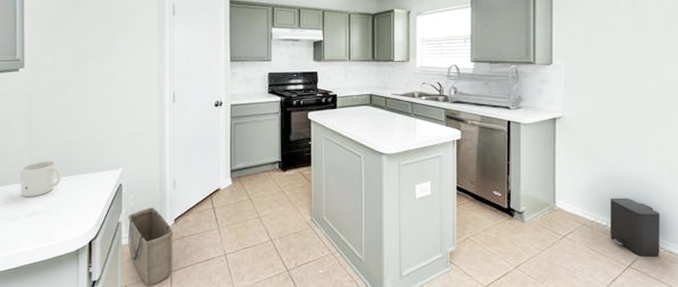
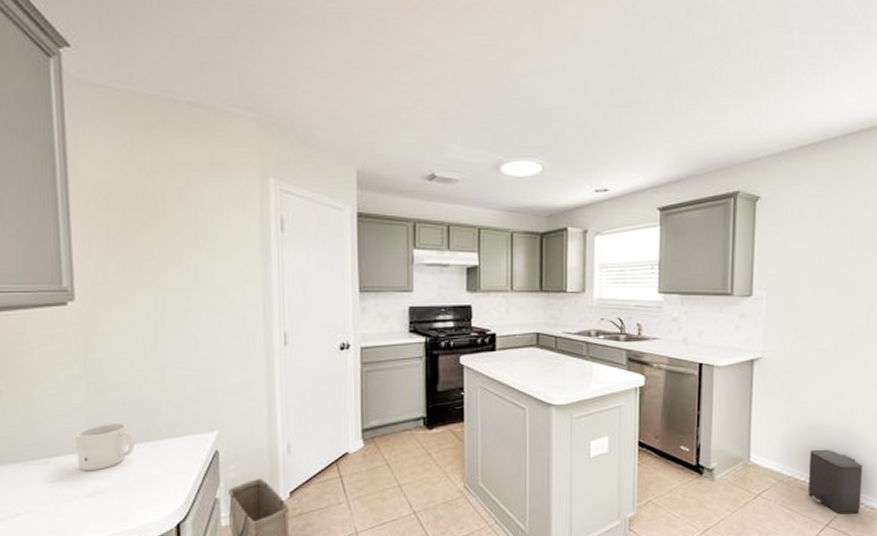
dish rack: present [445,64,523,110] -> none [628,296,718,350]

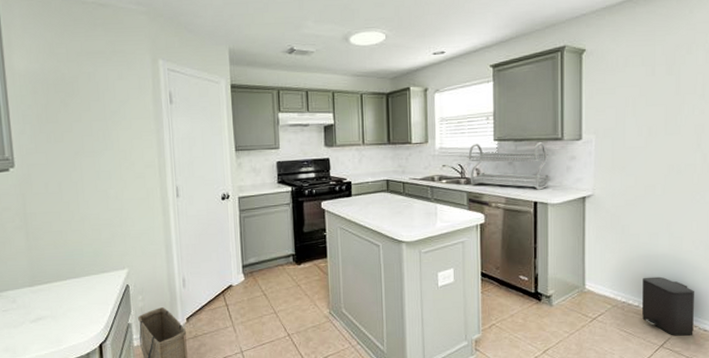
mug: present [75,422,136,472] -> none [20,263,65,303]
dish rack: none [628,296,718,350] -> present [467,142,550,190]

